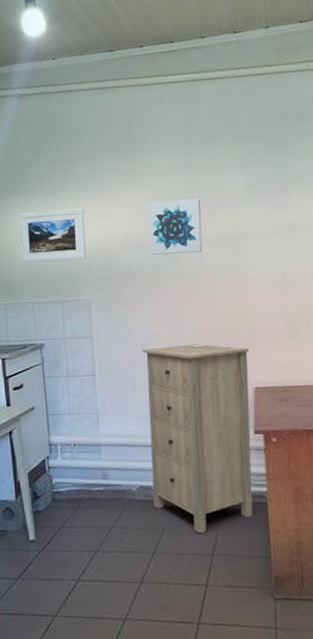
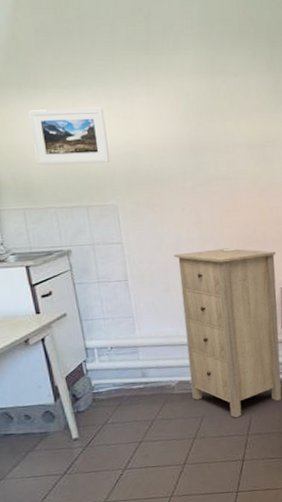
wall art: present [148,199,203,255] -> none [172,103,229,160]

